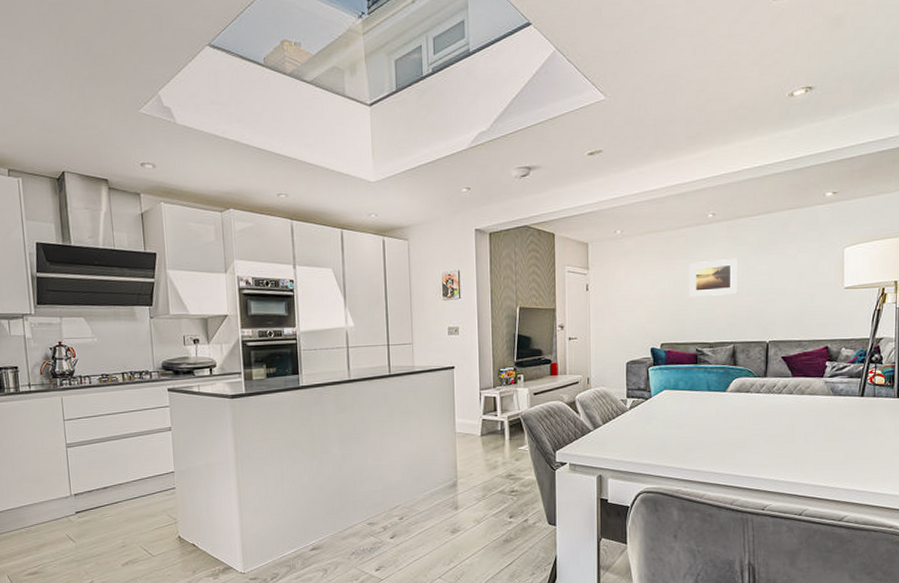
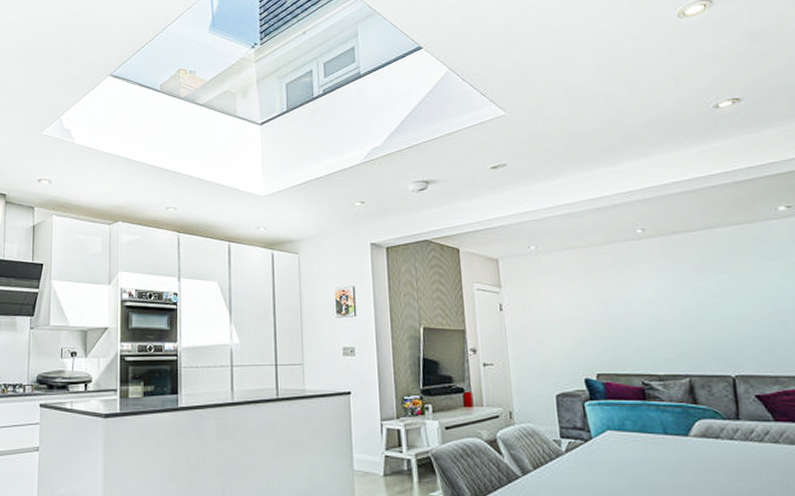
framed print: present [688,257,738,297] -> none [620,277,686,320]

